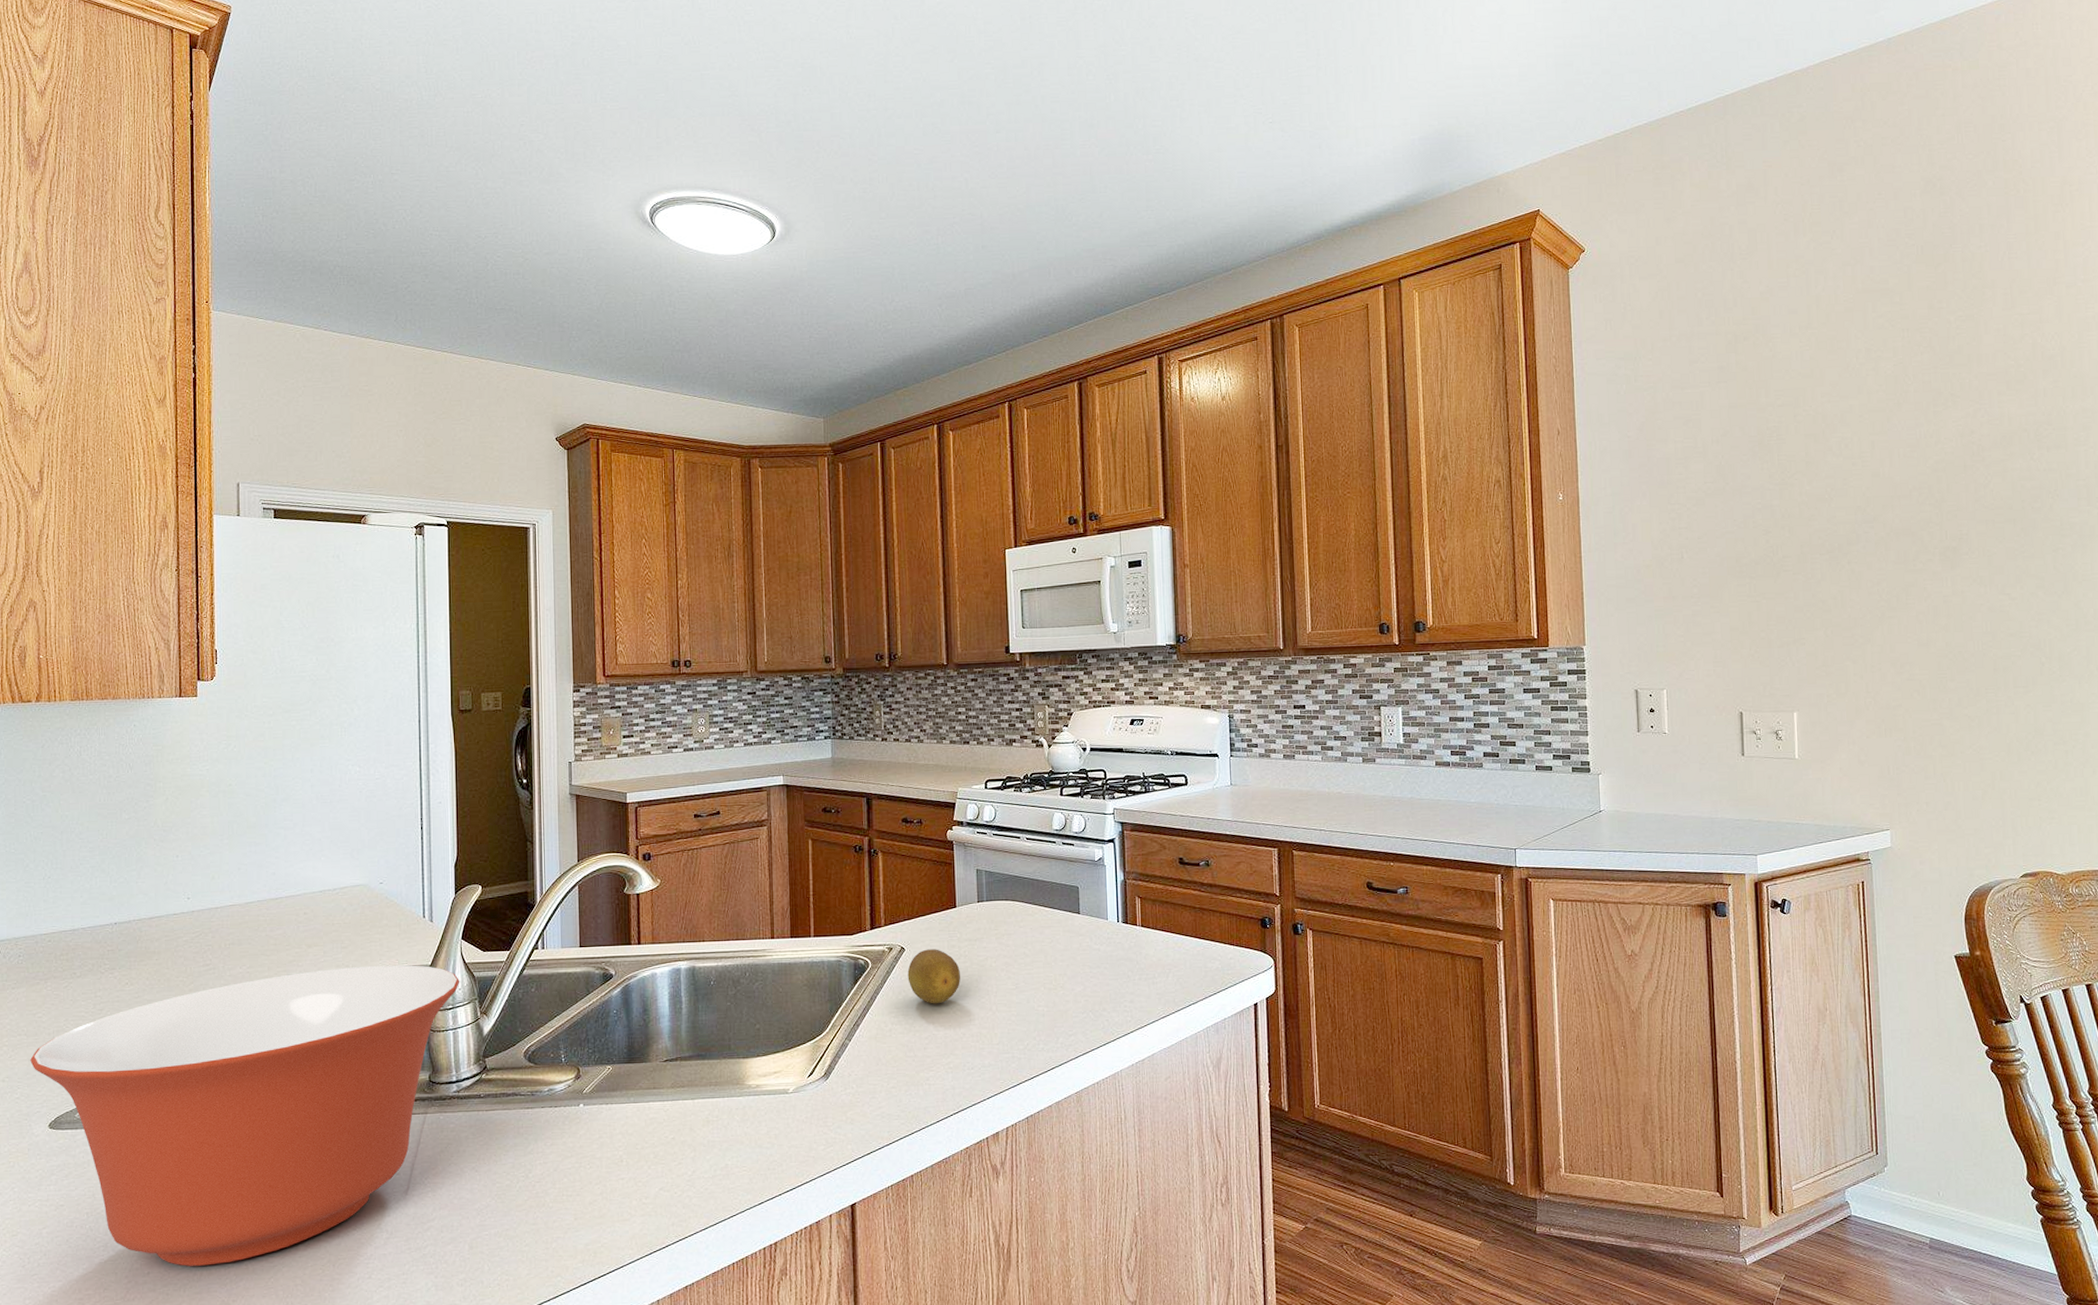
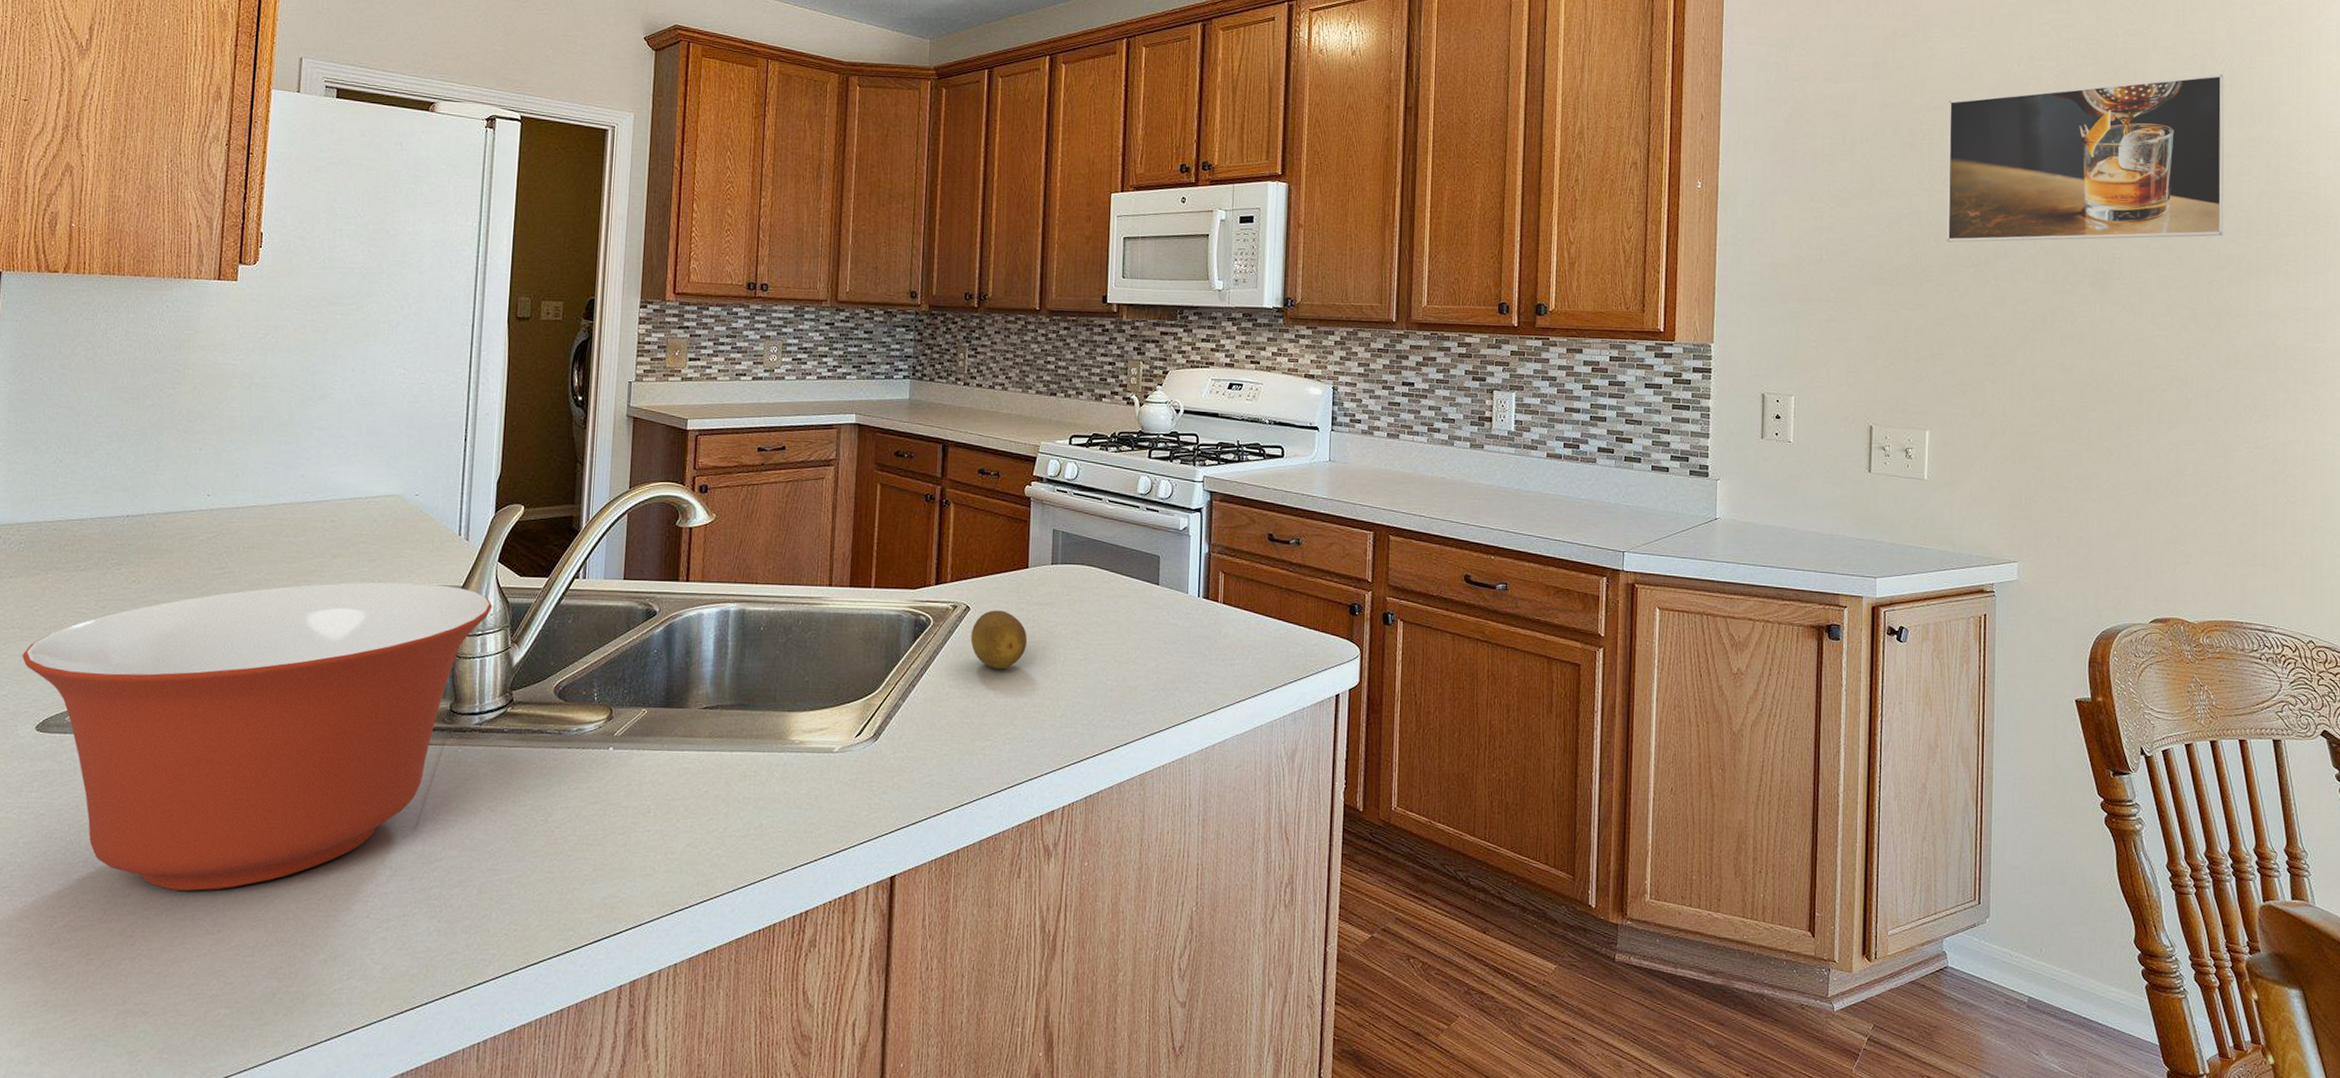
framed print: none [1792,351,2065,532] -> present [1946,74,2225,243]

